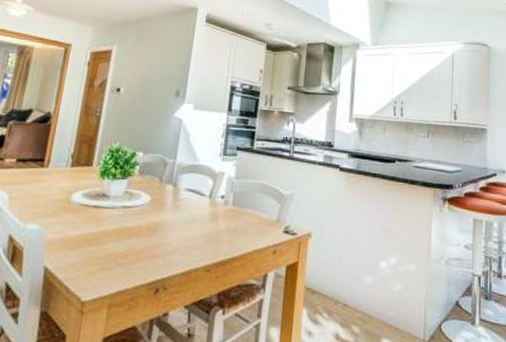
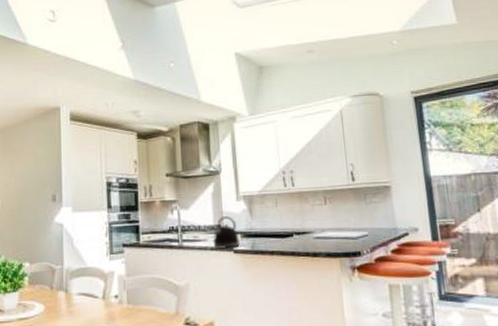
kettle: none [321,134,347,166] -> present [213,216,241,249]

